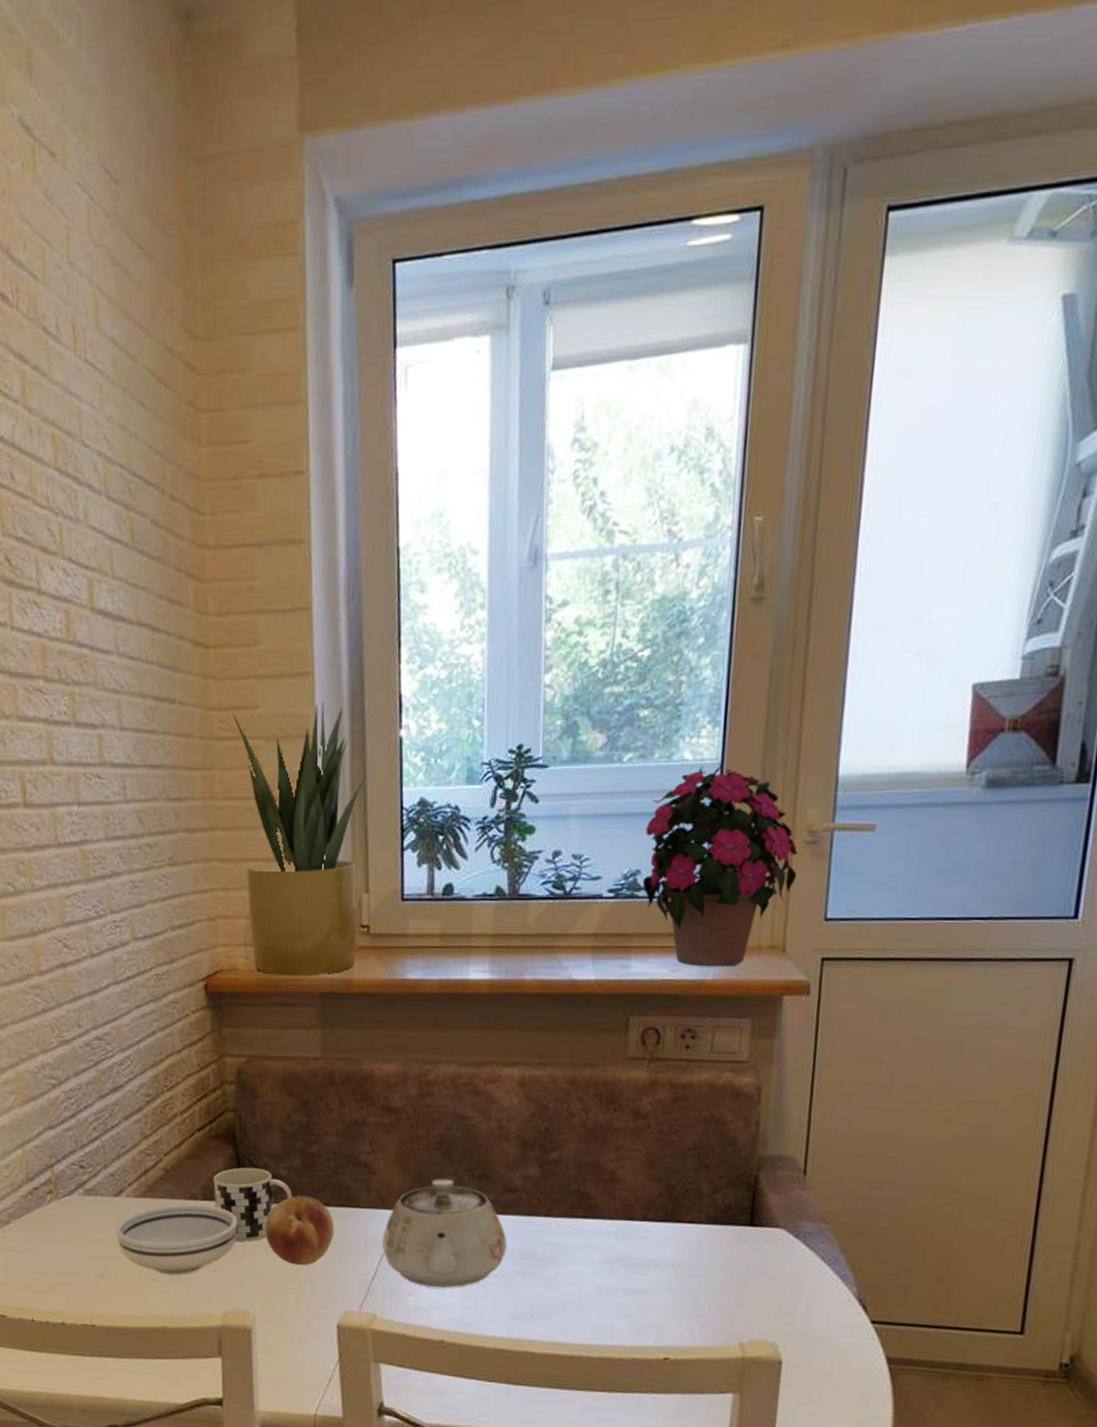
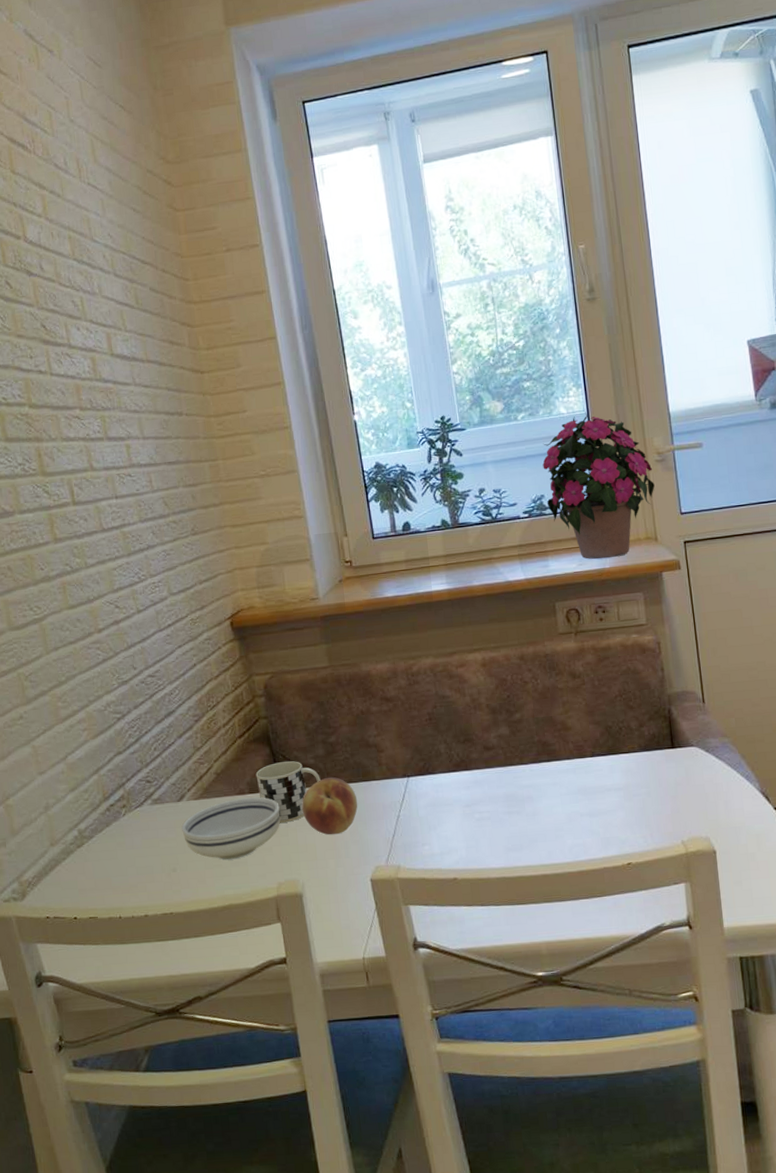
planter: present [232,702,366,977] -> none [226,402,345,608]
teapot: present [382,1177,507,1288] -> none [396,746,494,836]

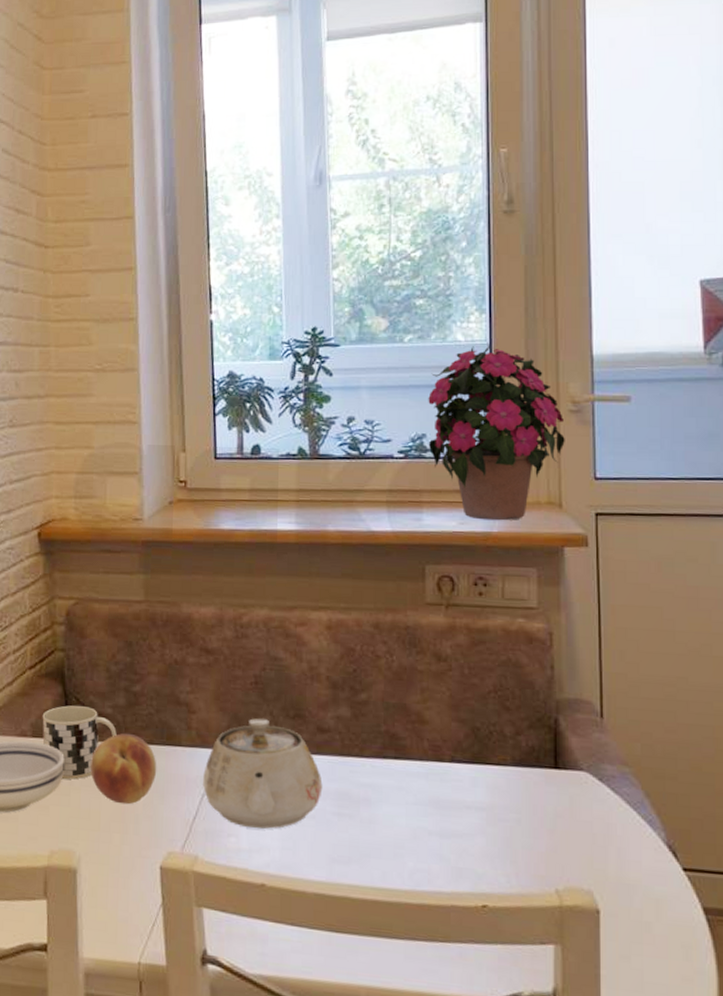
teapot: none [396,746,494,836] -> present [203,717,323,829]

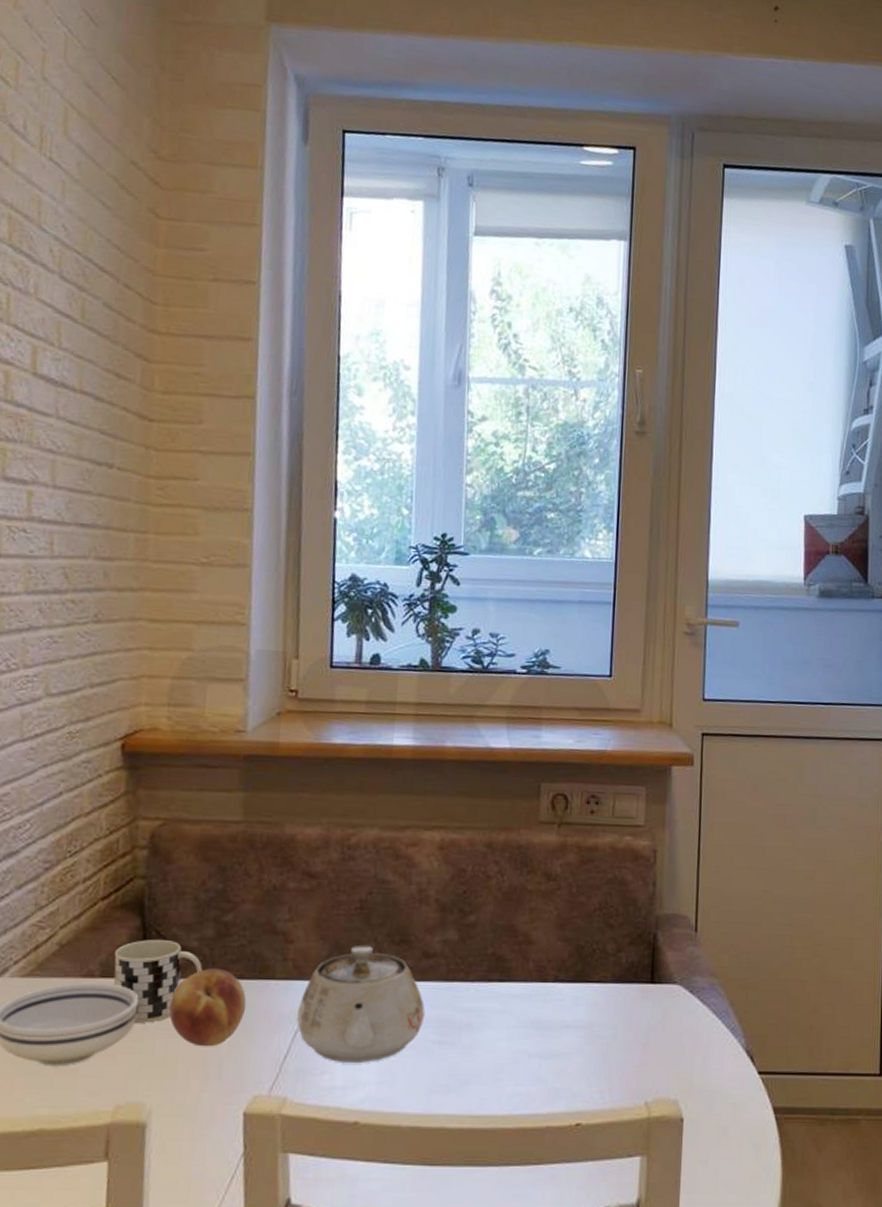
potted flower: present [428,344,565,521] -> none [550,562,680,740]

